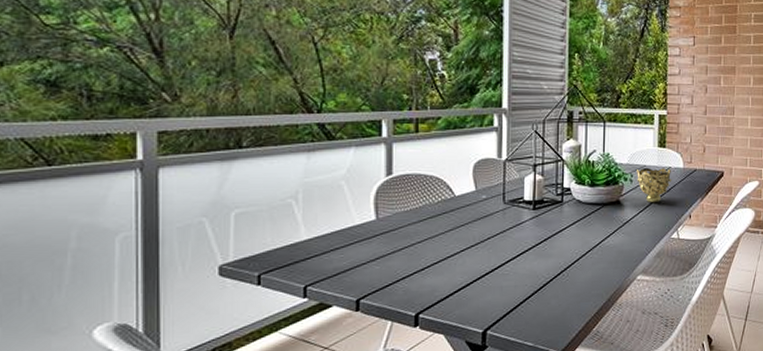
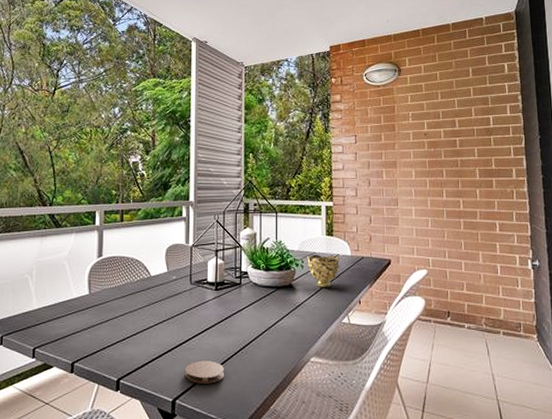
coaster: none [497,286,543,312] -> present [184,360,225,384]

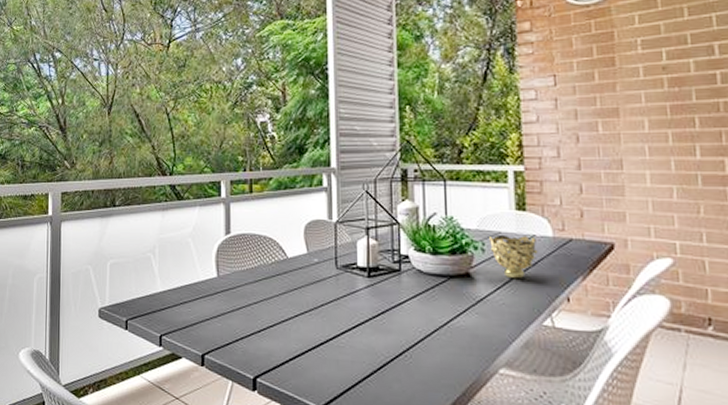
coaster: present [184,360,225,384] -> none [333,362,384,392]

